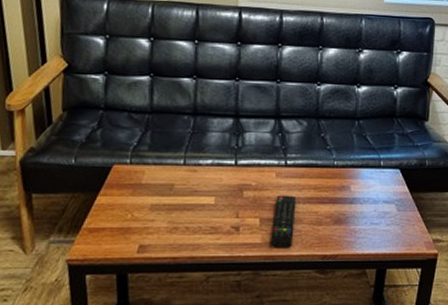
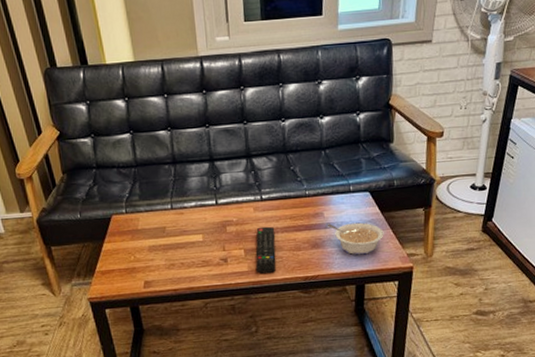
legume: none [354,199,411,236] -> present [328,222,384,255]

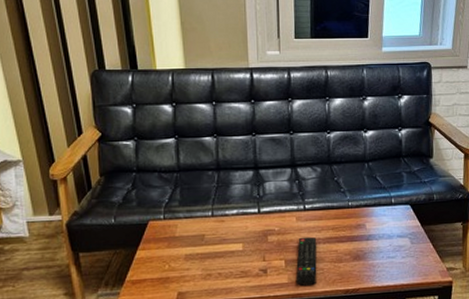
legume: present [328,222,384,255] -> none [370,235,424,269]

